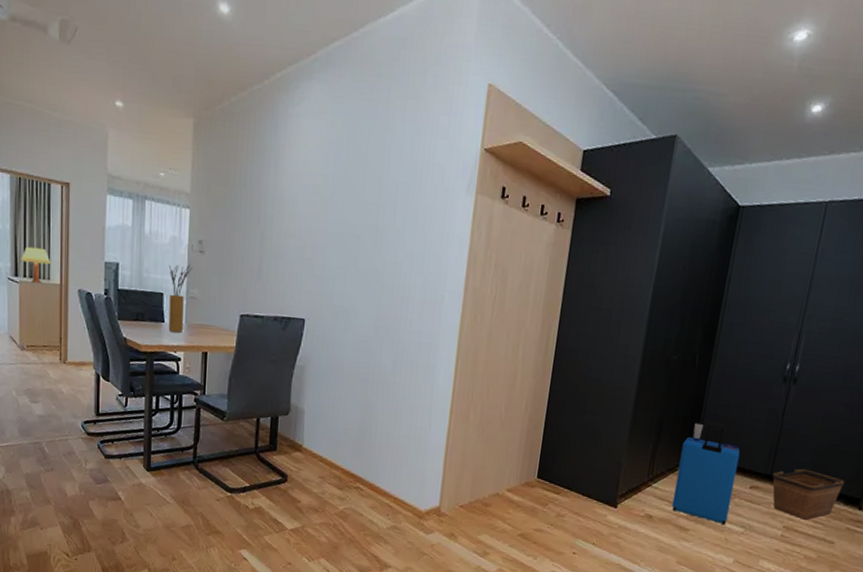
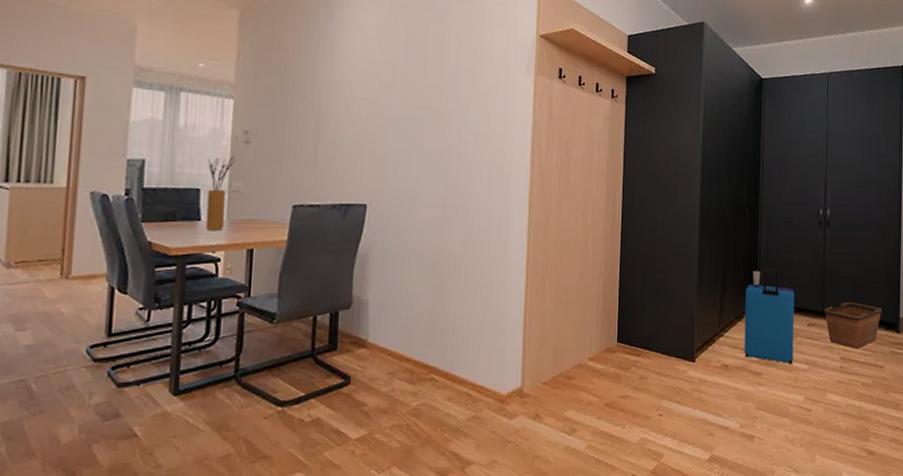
table lamp: present [20,246,51,284] -> none [13,147,56,189]

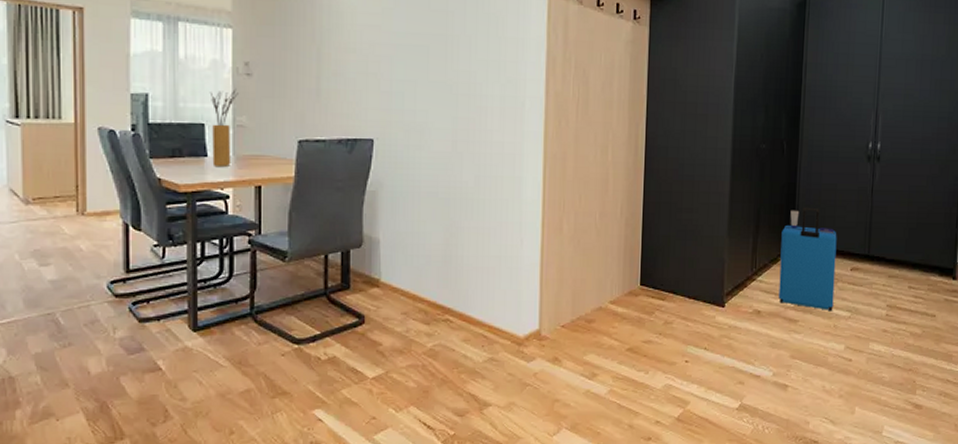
bicycle basket: present [825,302,882,349] -> none [870,245,937,296]

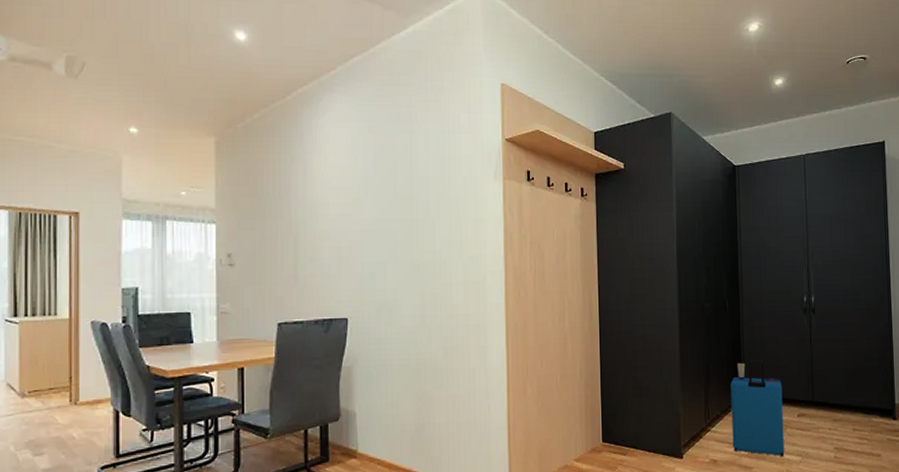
vase: present [209,88,238,166] -> none [195,278,222,351]

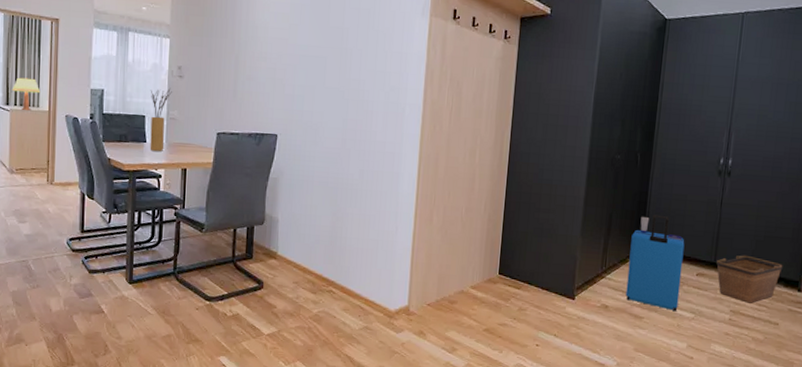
table lamp: none [20,282,58,322] -> present [11,77,41,111]
vase: none [195,278,222,351] -> present [150,87,172,151]
bicycle basket: none [815,390,876,438] -> present [716,255,783,303]

